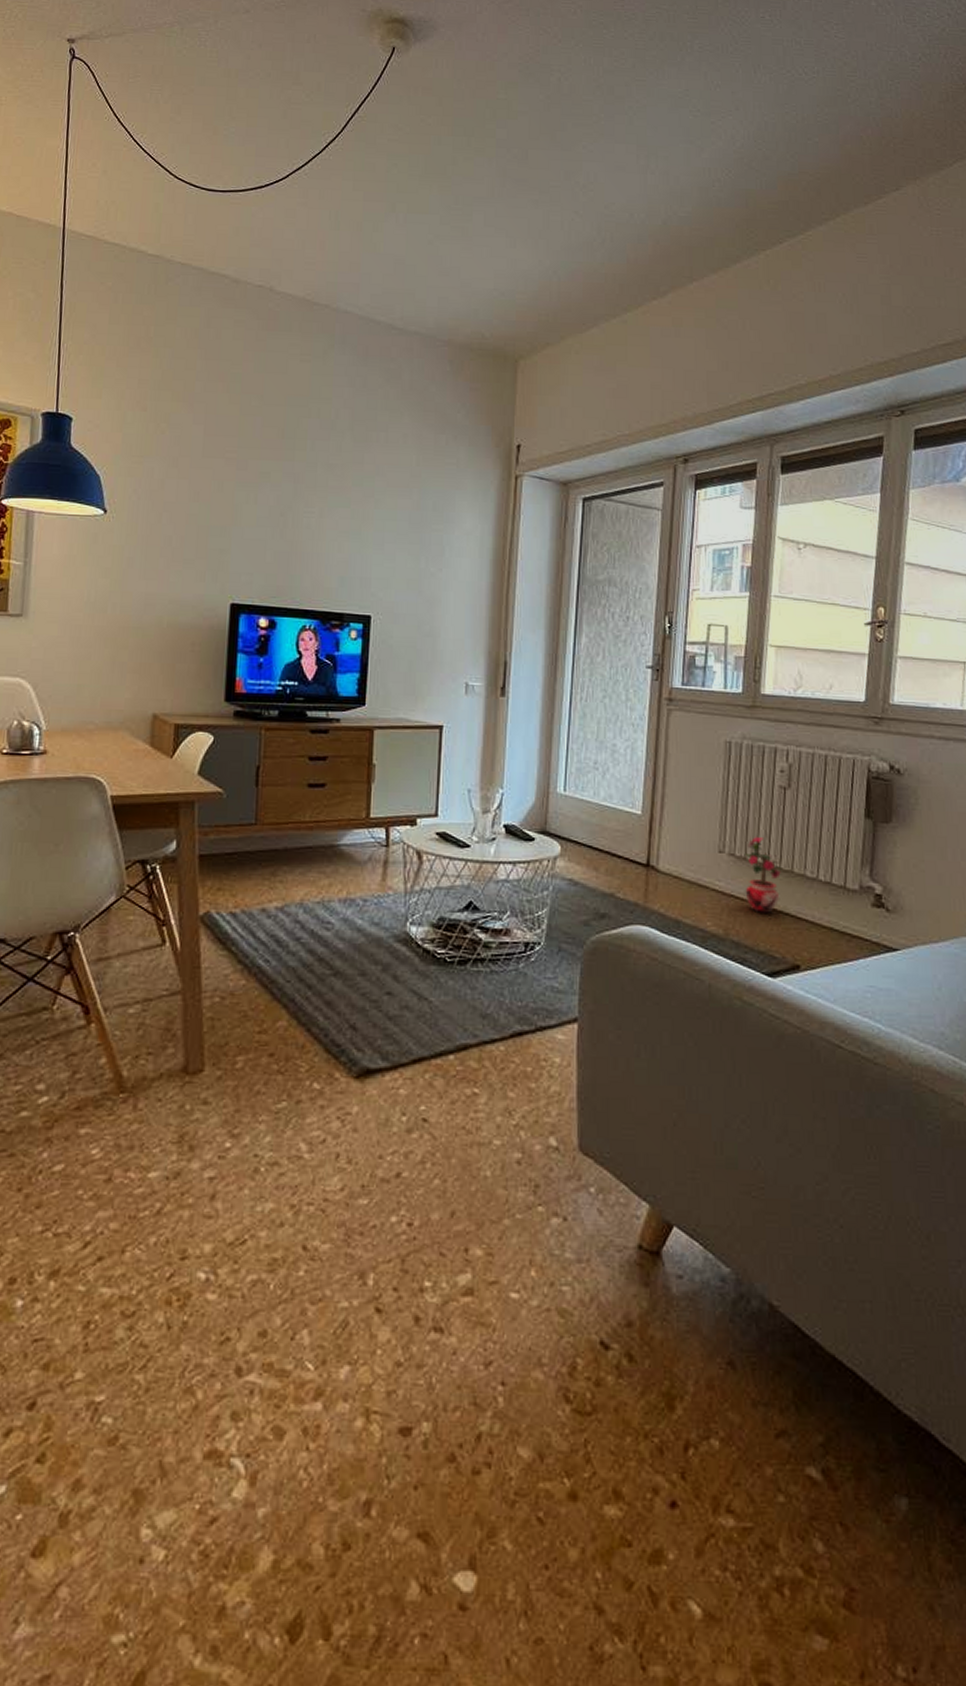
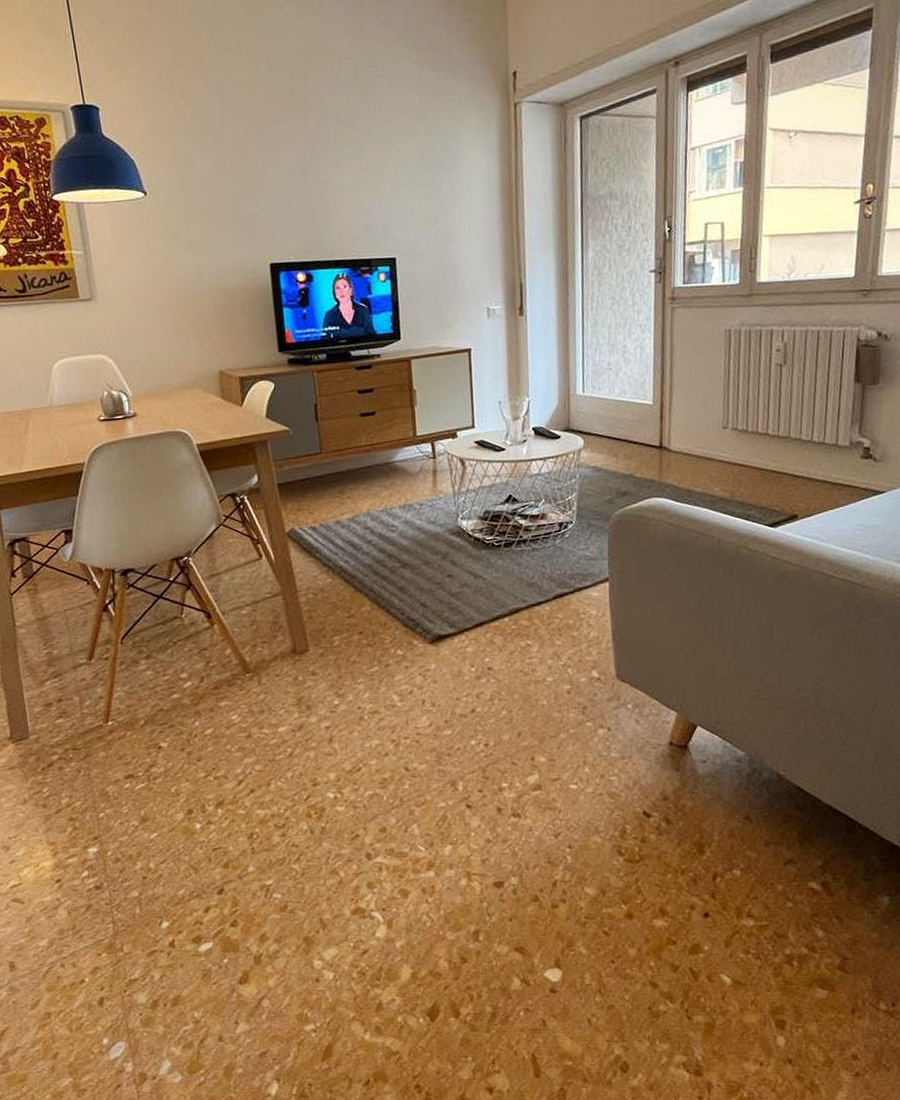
potted plant: present [744,836,782,913] -> none [745,410,780,476]

